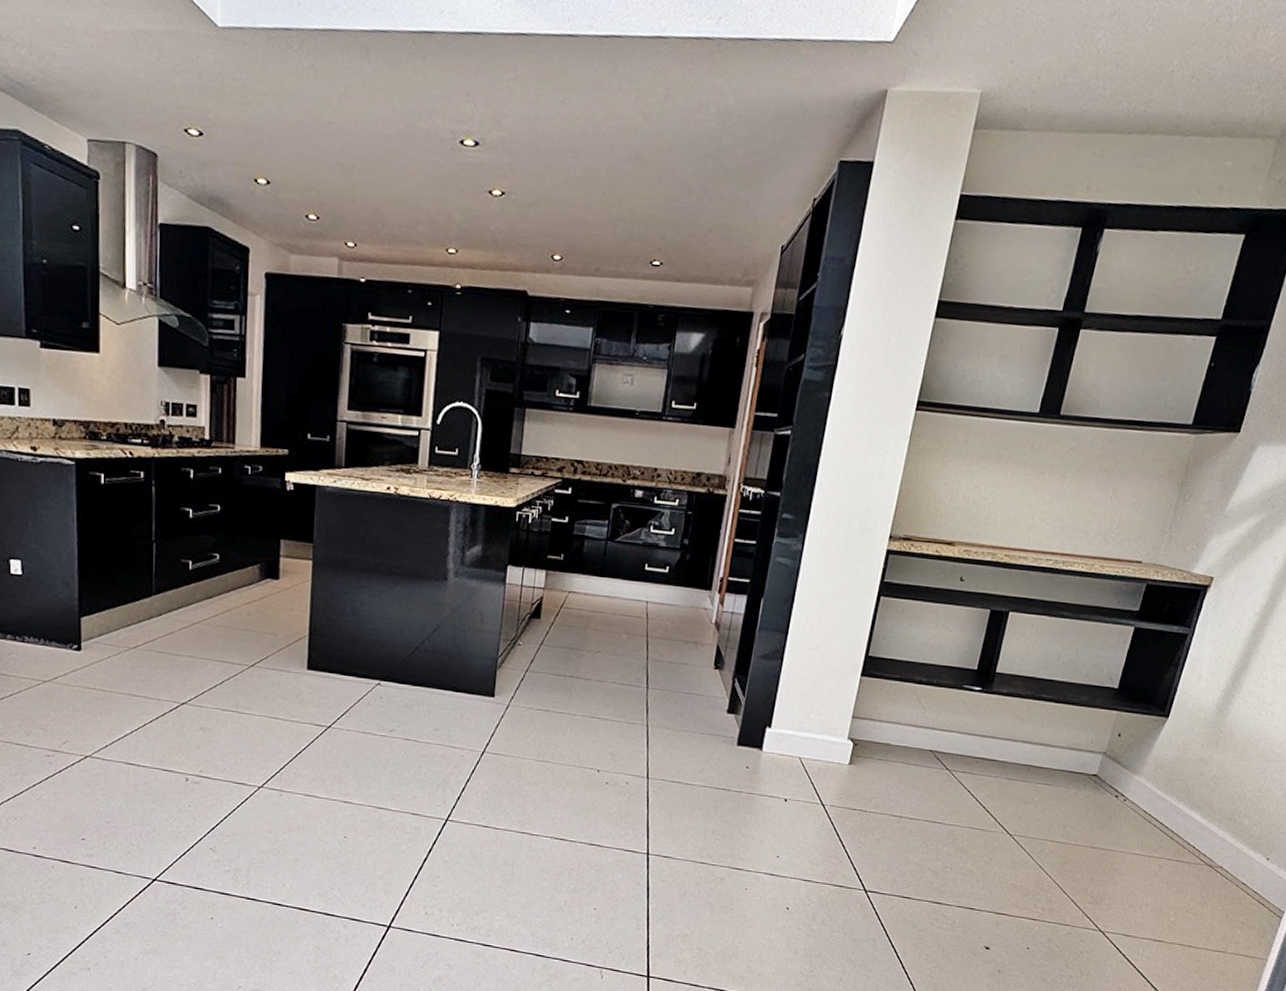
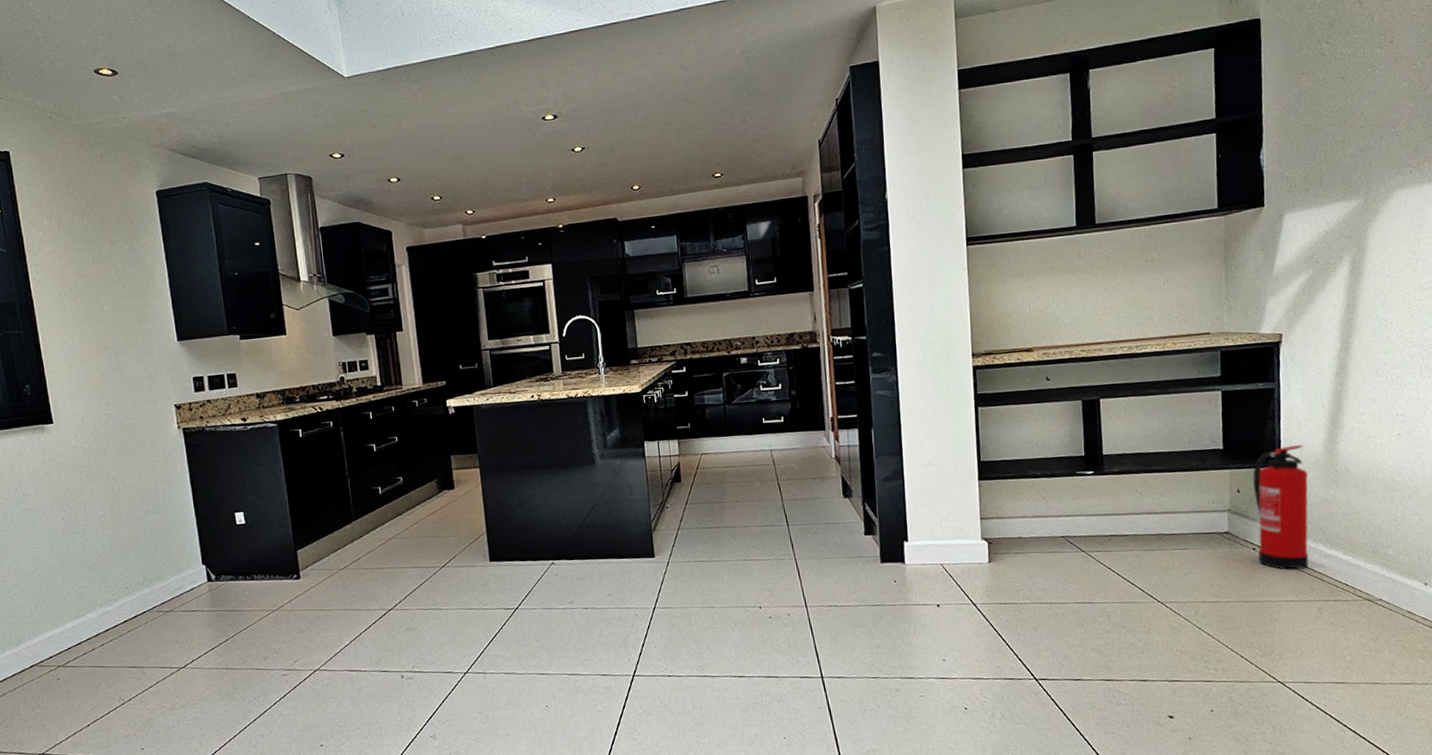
fire extinguisher: none [1117,697,1196,825] -> present [1253,445,1309,569]

